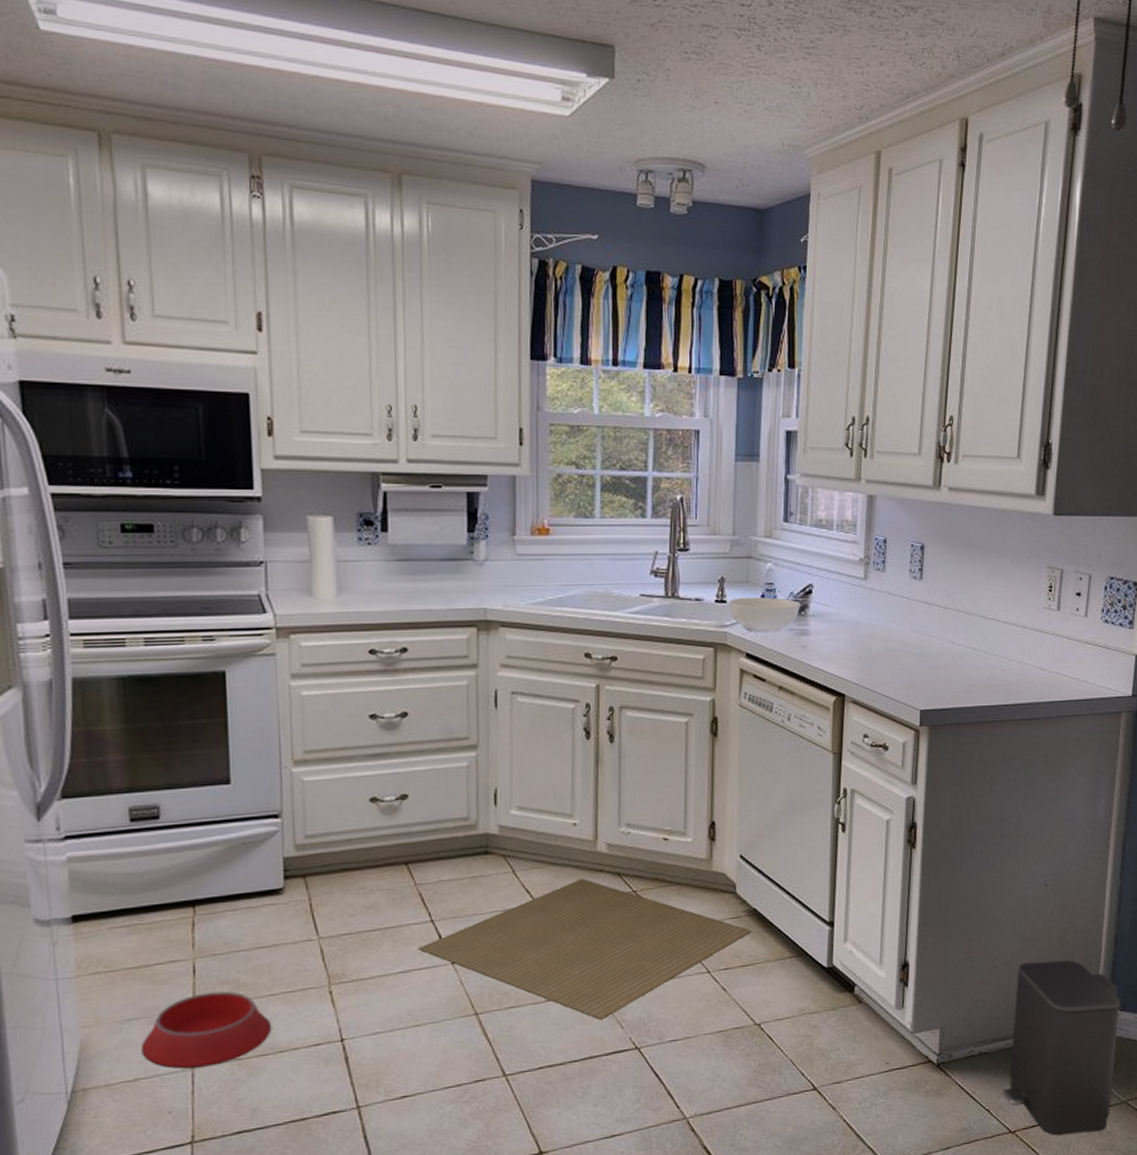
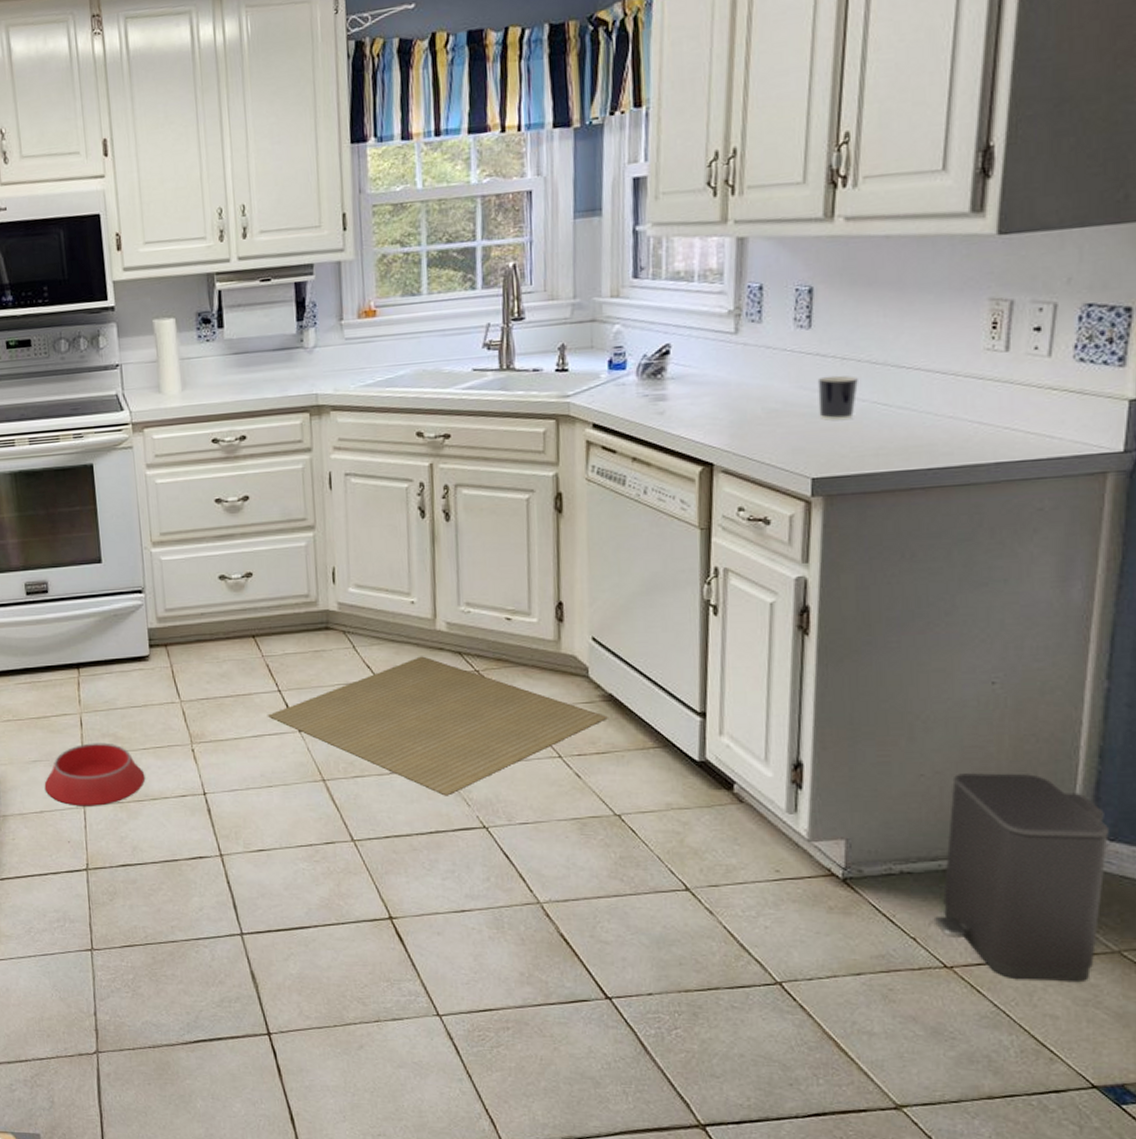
bowl: present [728,596,800,633] -> none [571,361,656,401]
mug: none [926,622,956,661] -> present [817,375,858,421]

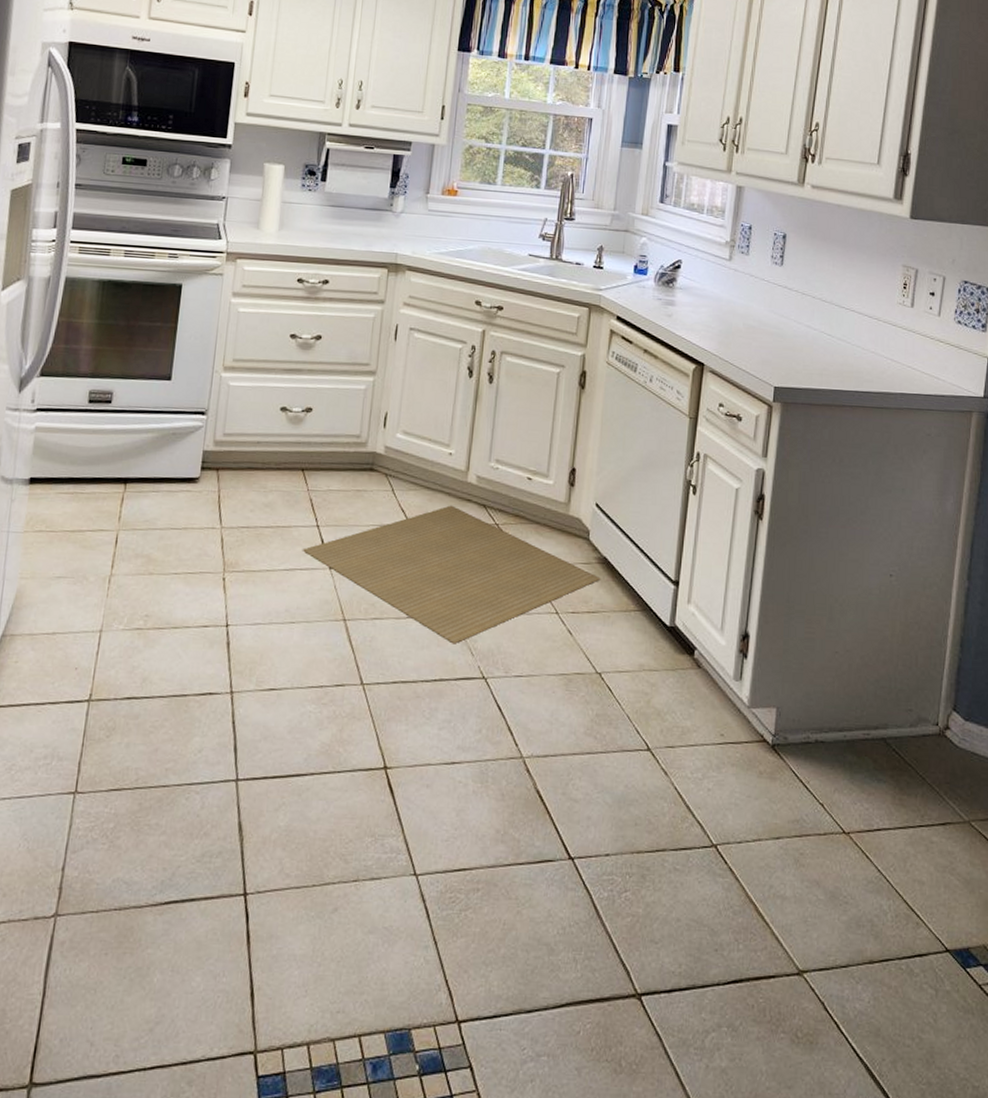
pet bowl: present [44,743,146,806] -> none [62,562,171,631]
mug: present [817,375,858,421] -> none [783,305,812,343]
pedal bin: present [933,772,1109,981] -> none [837,652,965,849]

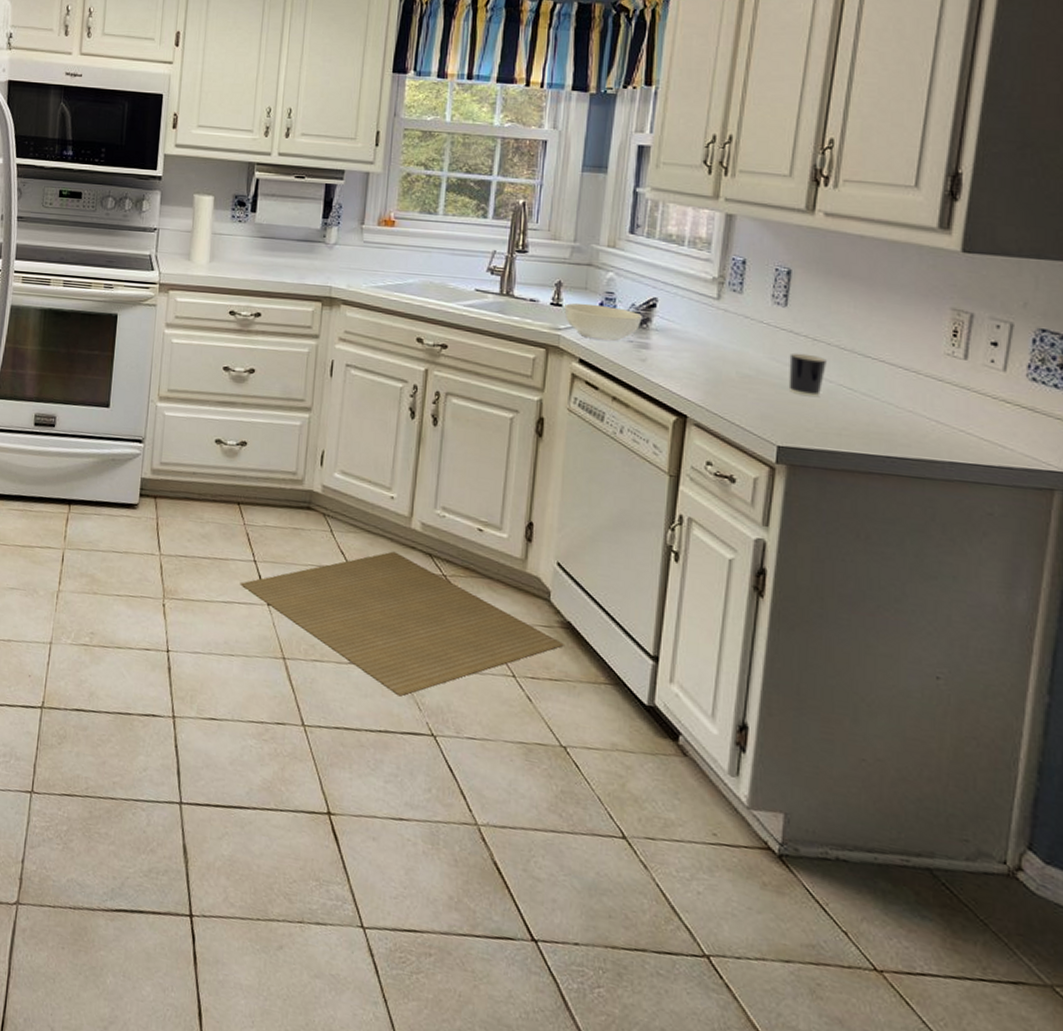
bowl: none [605,265,669,300] -> present [564,303,642,342]
mug: none [783,305,812,343] -> present [788,353,827,398]

